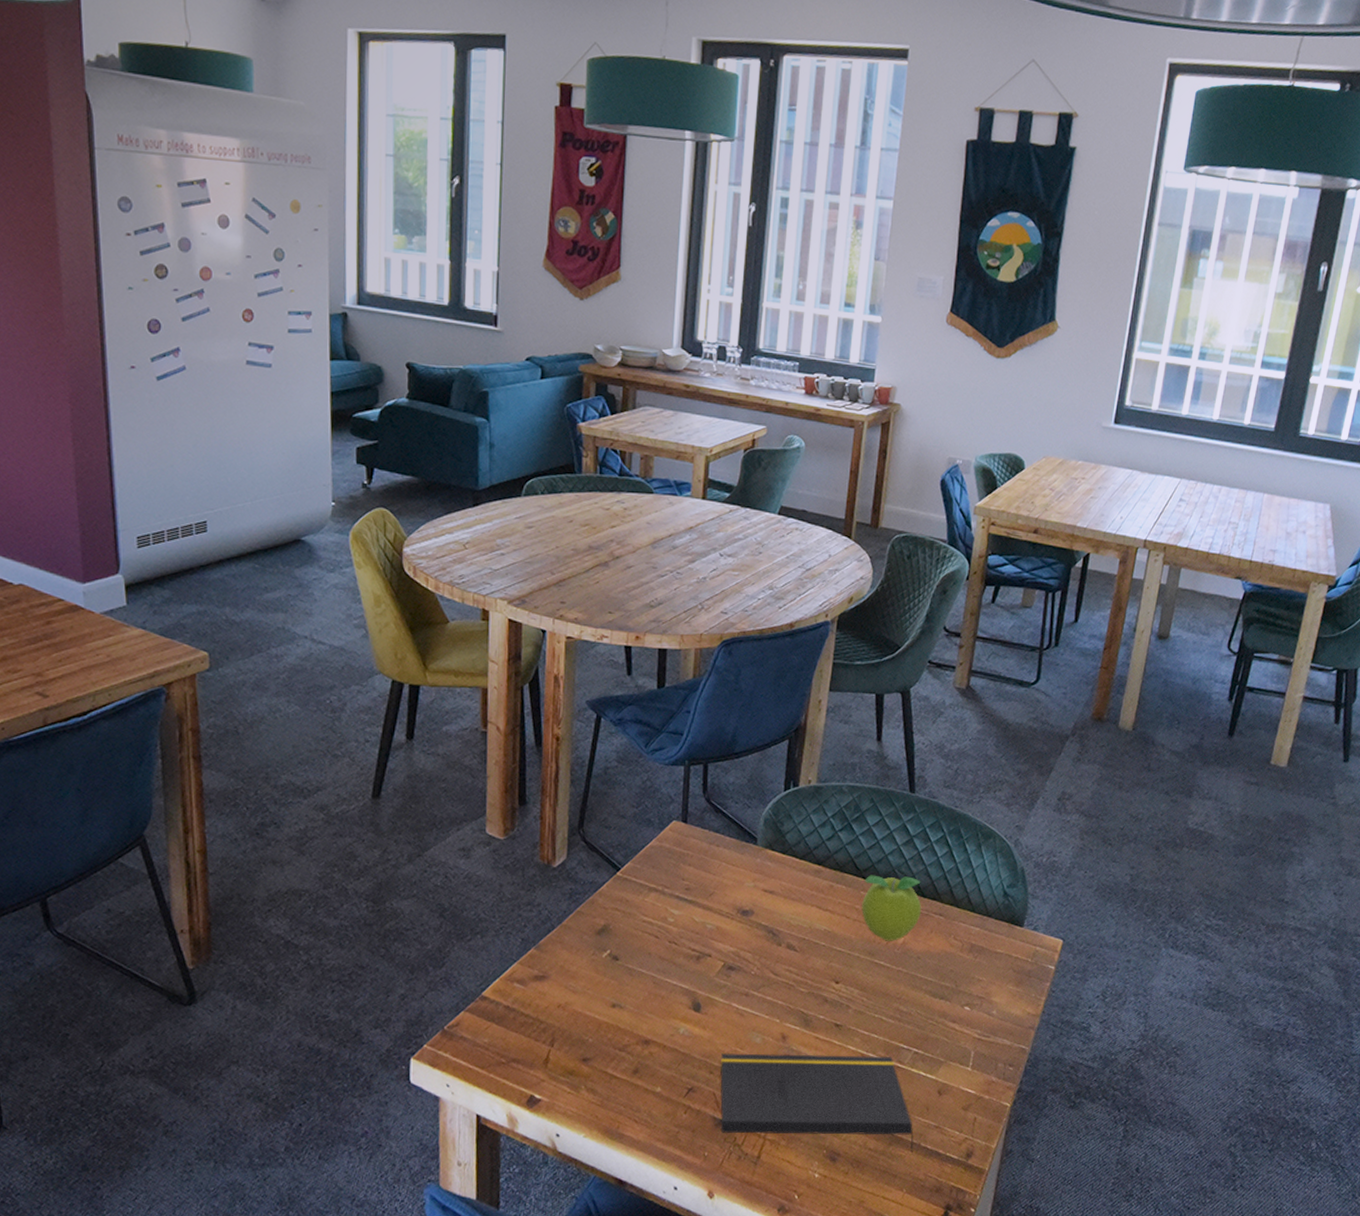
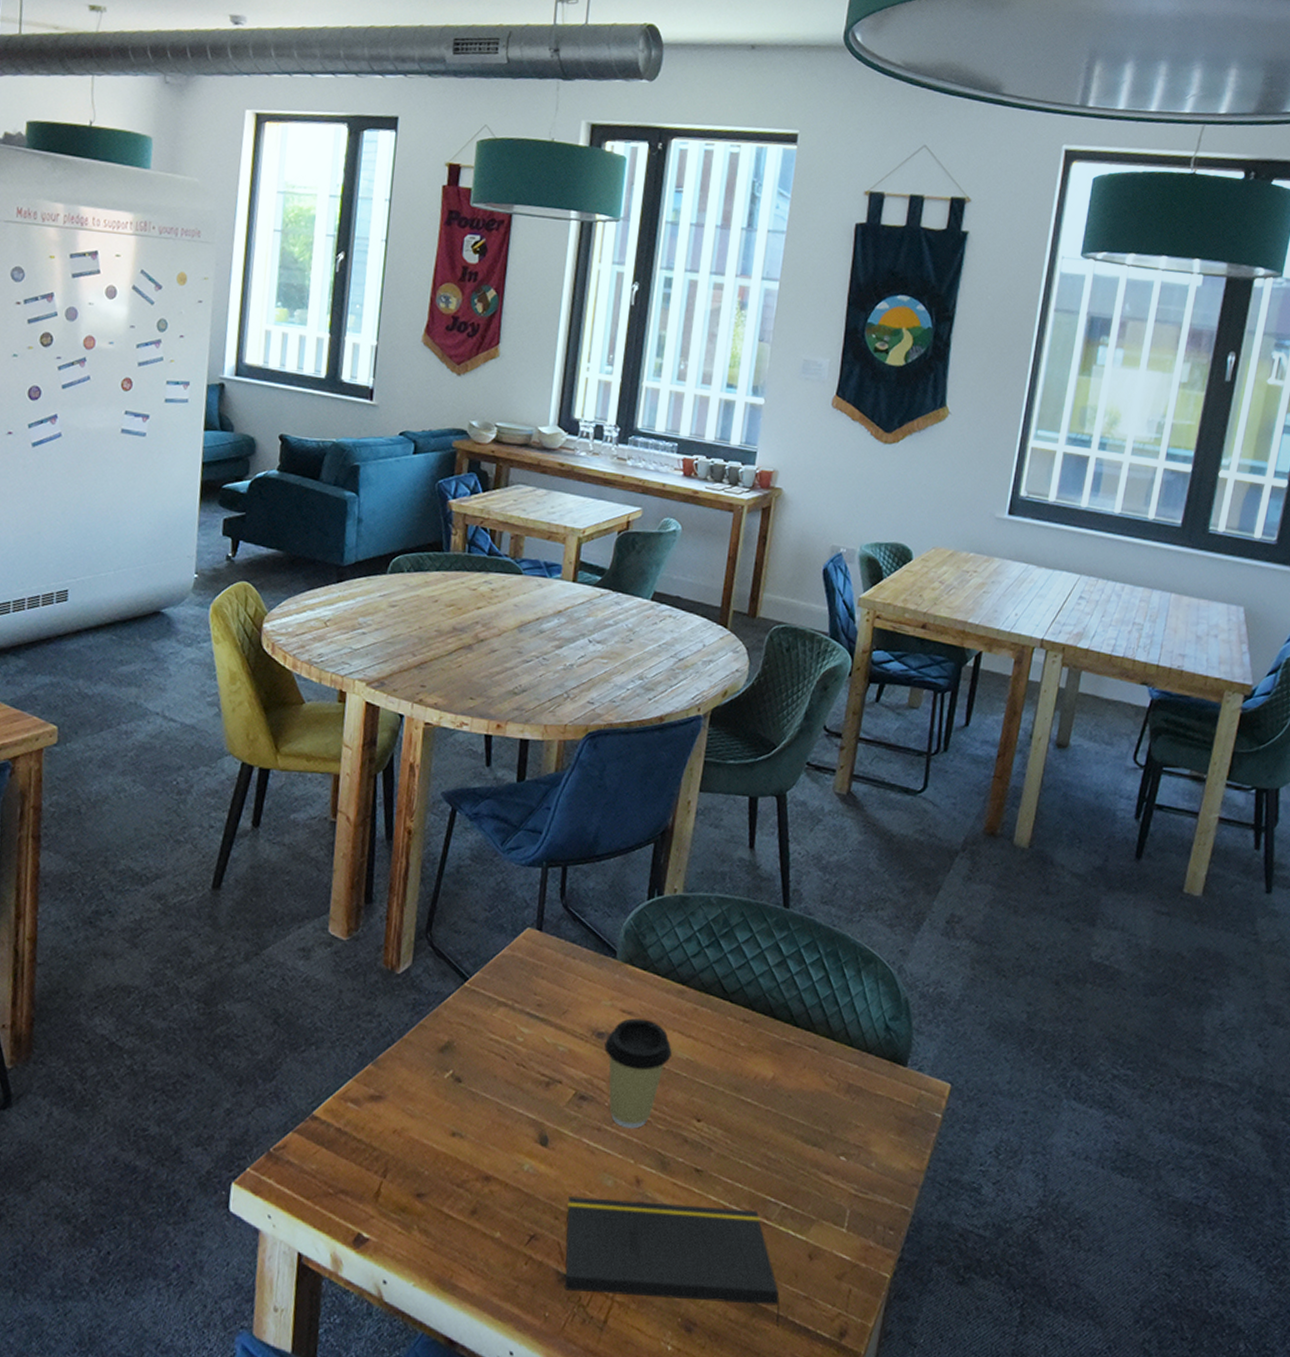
coffee cup: none [749,897,811,993] -> present [604,1018,672,1129]
fruit: present [861,875,922,941] -> none [728,998,795,1076]

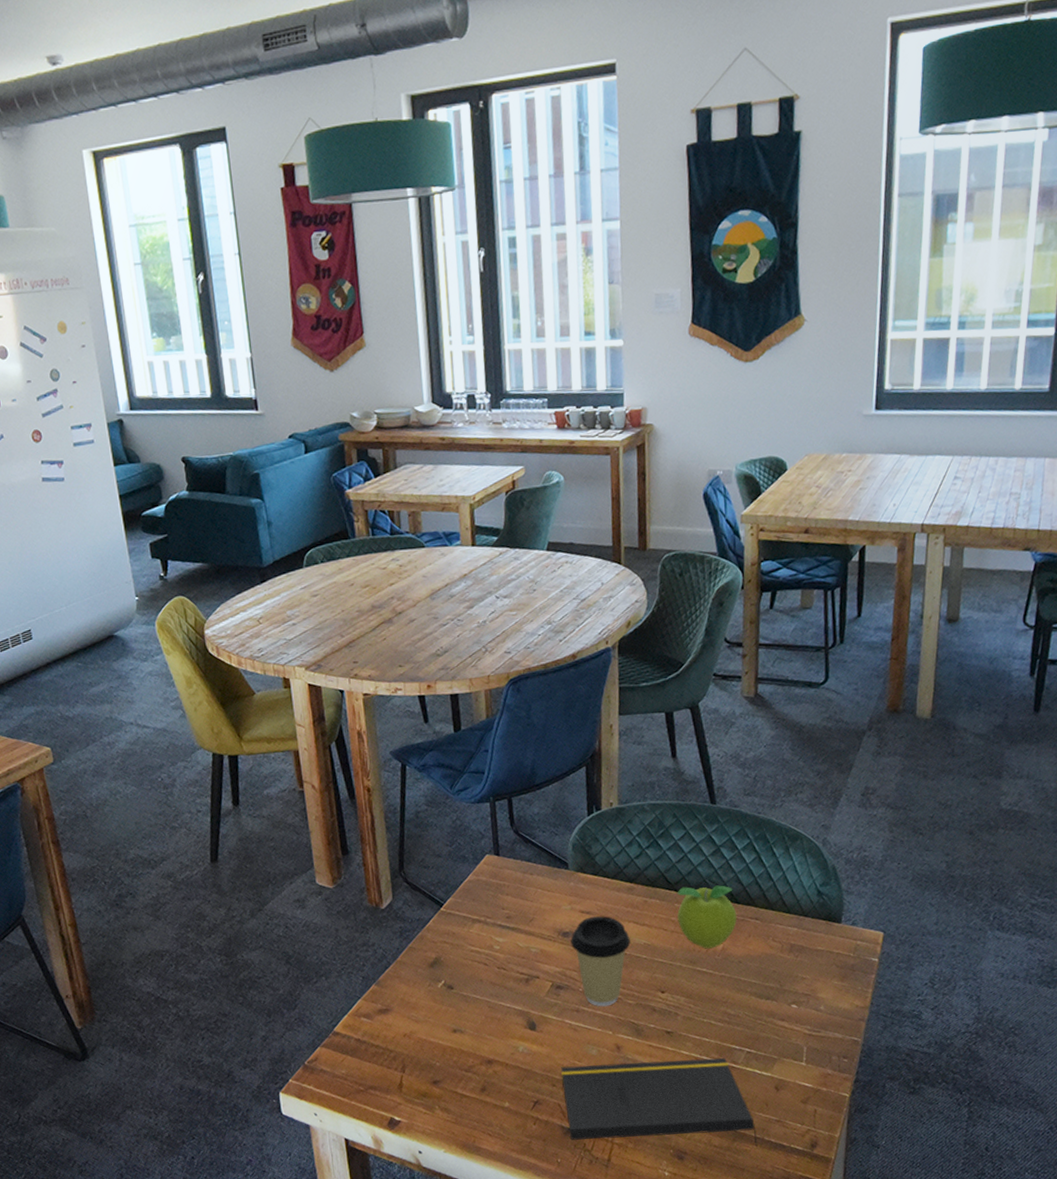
fruit: none [728,998,795,1076] -> present [677,885,737,949]

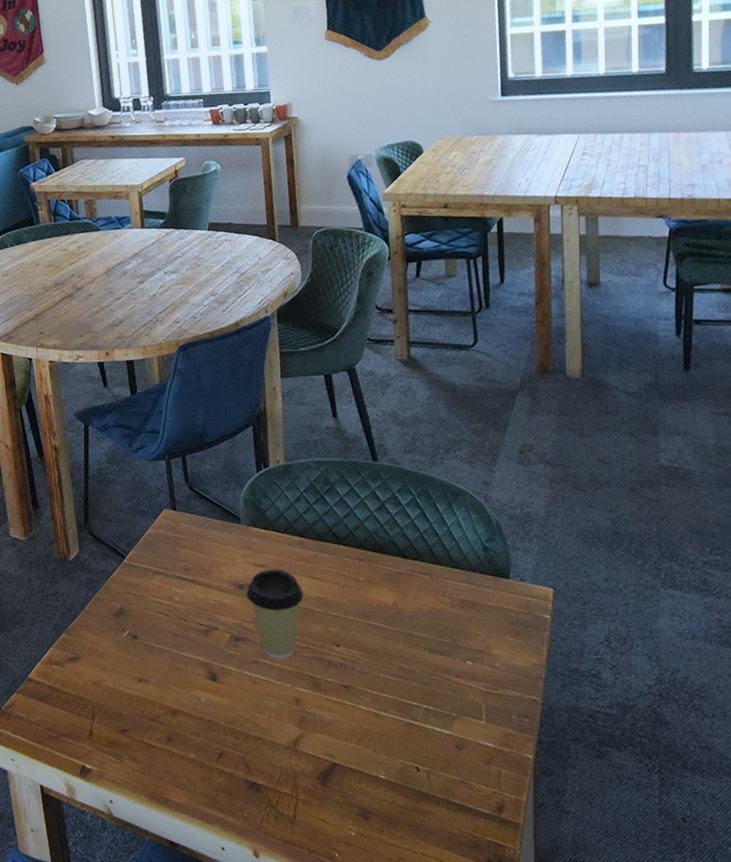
notepad: present [561,1058,758,1149] -> none [243,714,443,810]
fruit: present [677,885,737,949] -> none [346,540,406,603]

